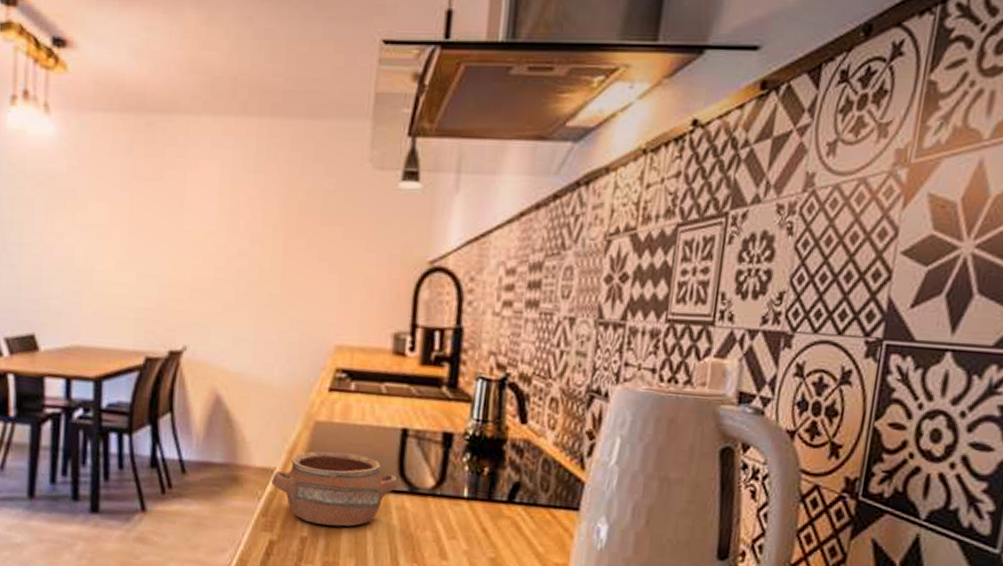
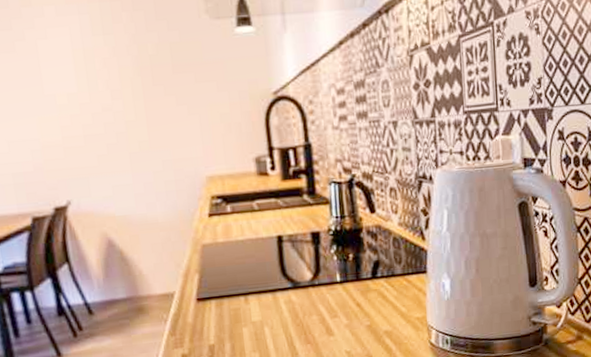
pottery: present [272,451,399,527] -> none [173,265,283,332]

